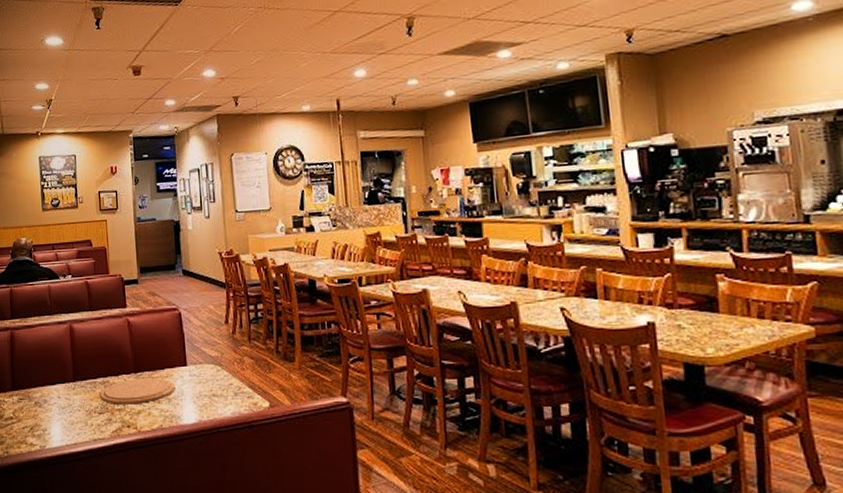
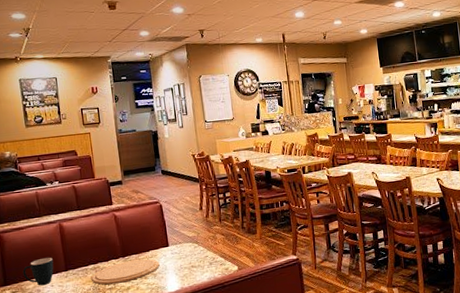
mug: none [30,364,62,396] -> present [22,258,54,286]

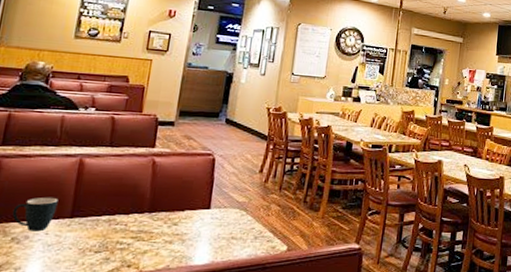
plate: present [91,258,160,285] -> none [100,218,193,244]

